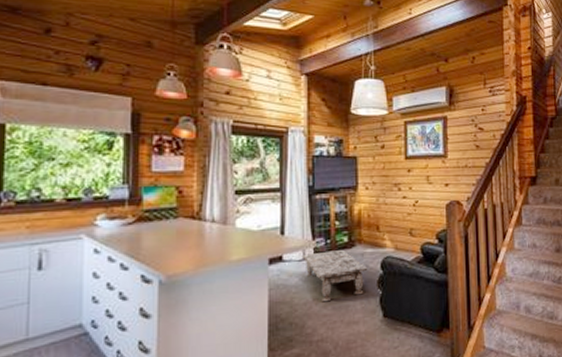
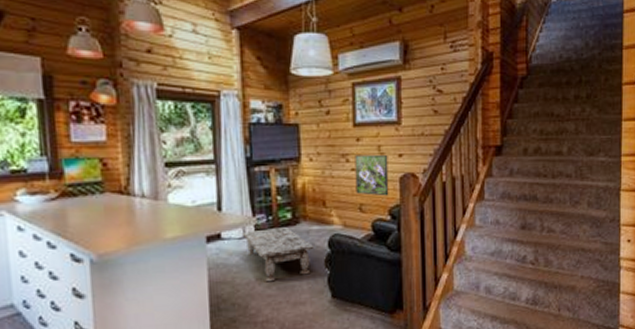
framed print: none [406,184,436,222] -> present [355,154,389,196]

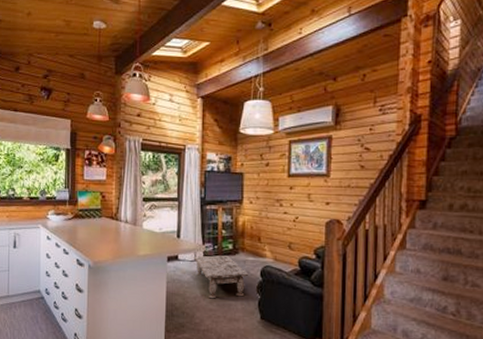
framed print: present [355,154,389,196] -> none [286,201,316,238]

